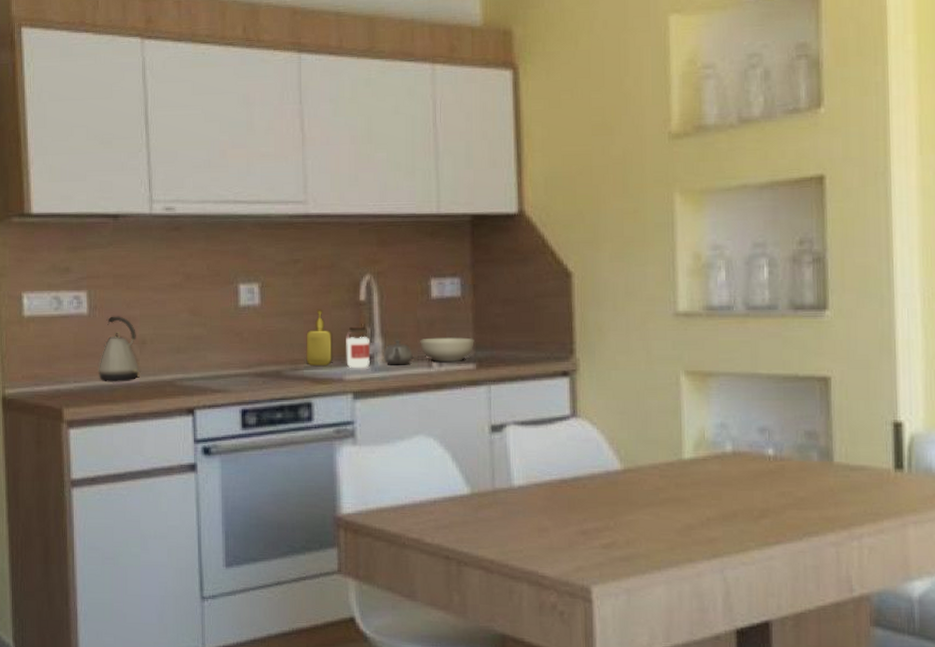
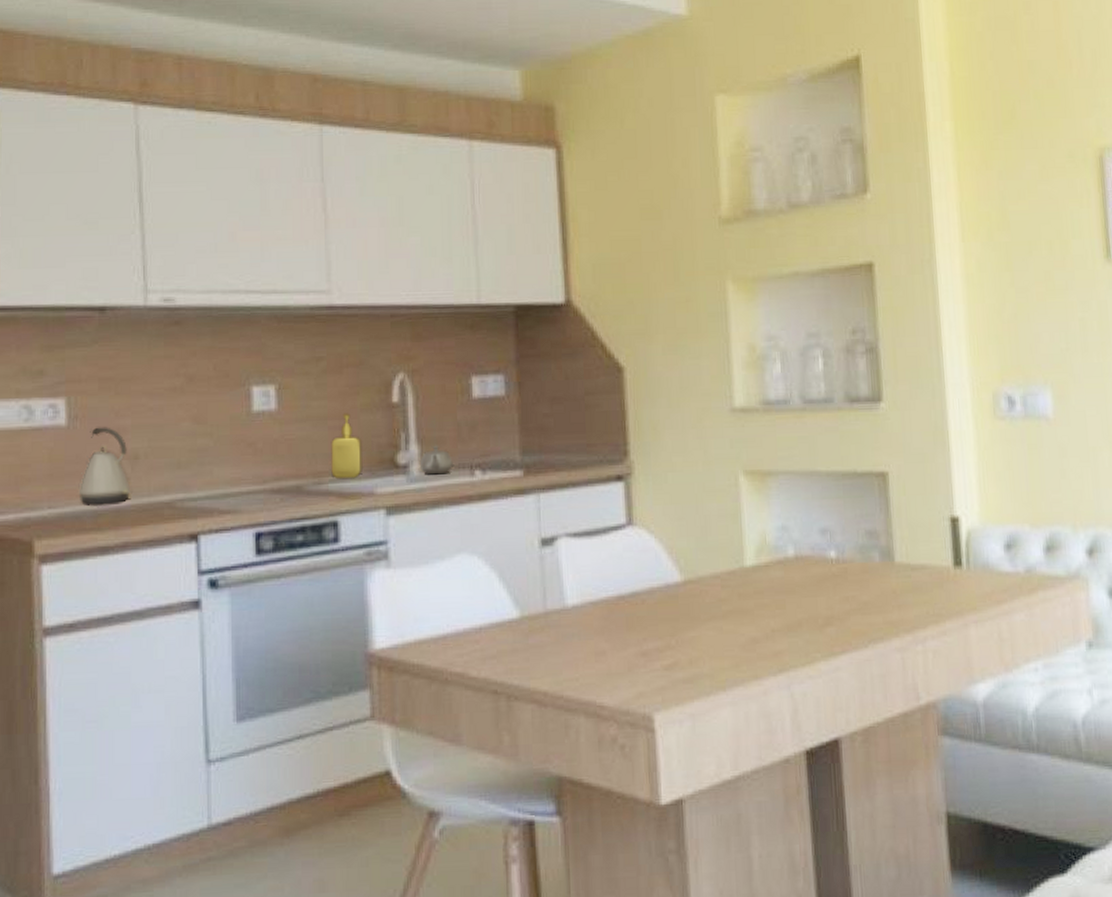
jar: present [346,326,371,369] -> none [377,431,406,481]
bowl: present [420,337,475,361] -> none [461,441,521,469]

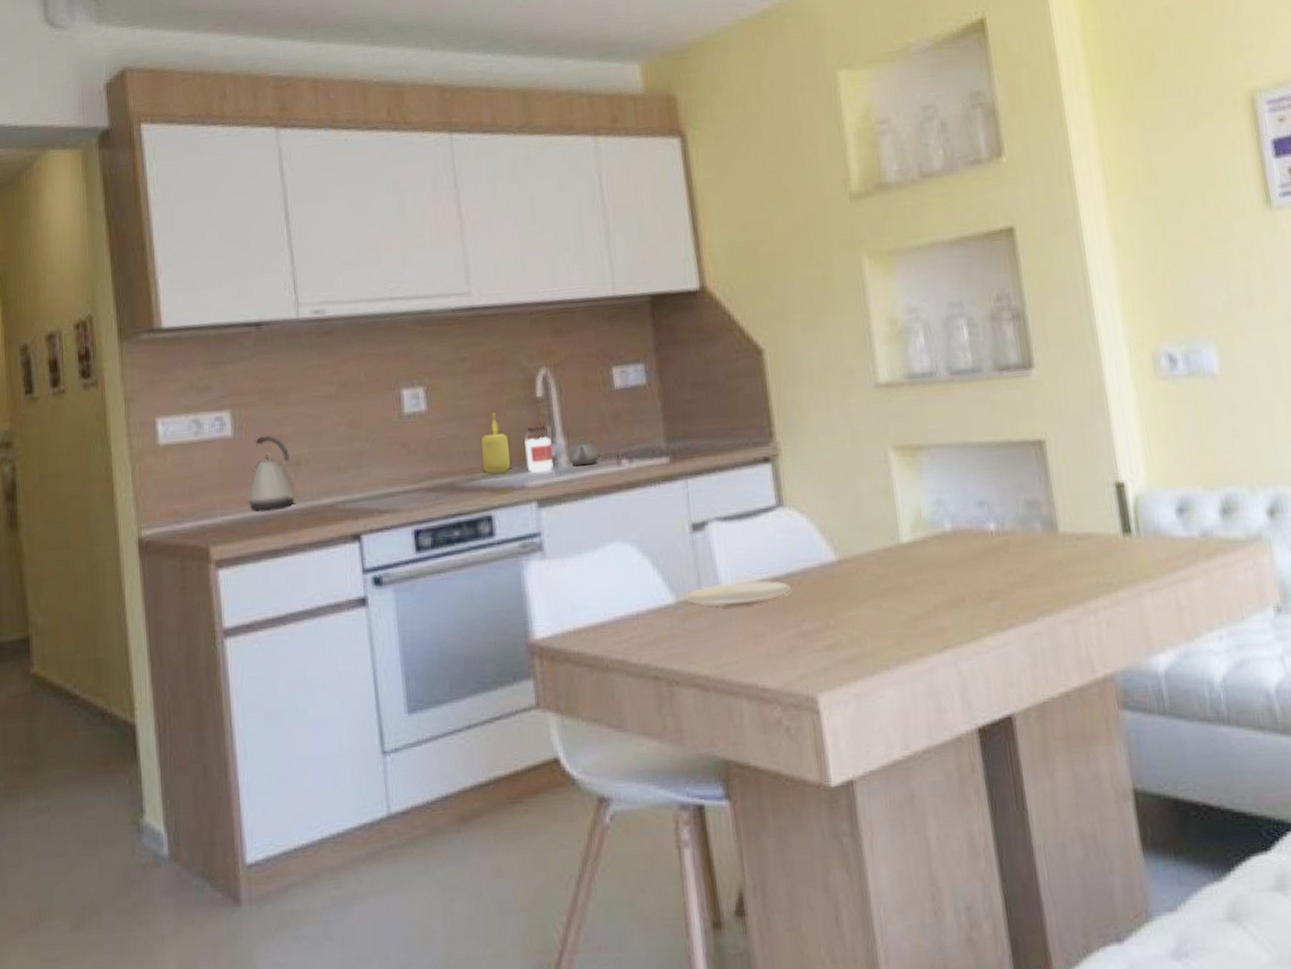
jar: none [377,431,406,481] -> present [524,425,554,474]
plate: none [529,598,635,625] -> present [685,580,791,608]

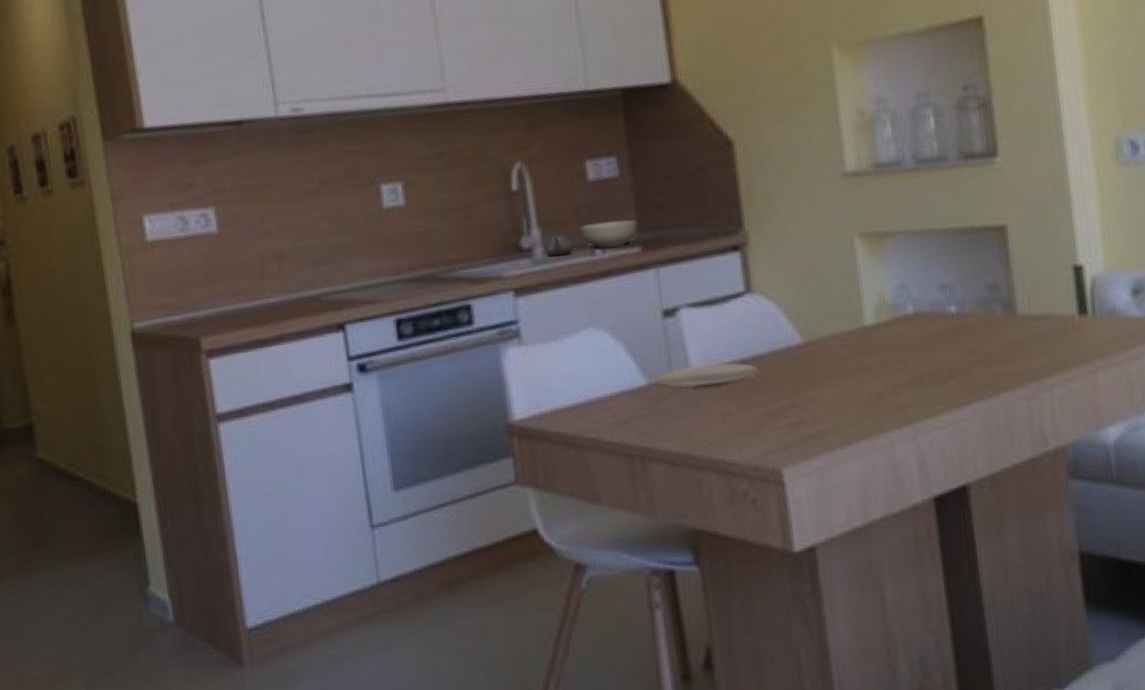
kettle: present [247,436,296,513] -> none [234,231,281,305]
soap dispenser: present [480,410,512,475] -> none [458,203,489,266]
jar: present [524,425,554,474] -> none [500,218,530,264]
bowl: none [606,429,666,458] -> present [580,219,638,248]

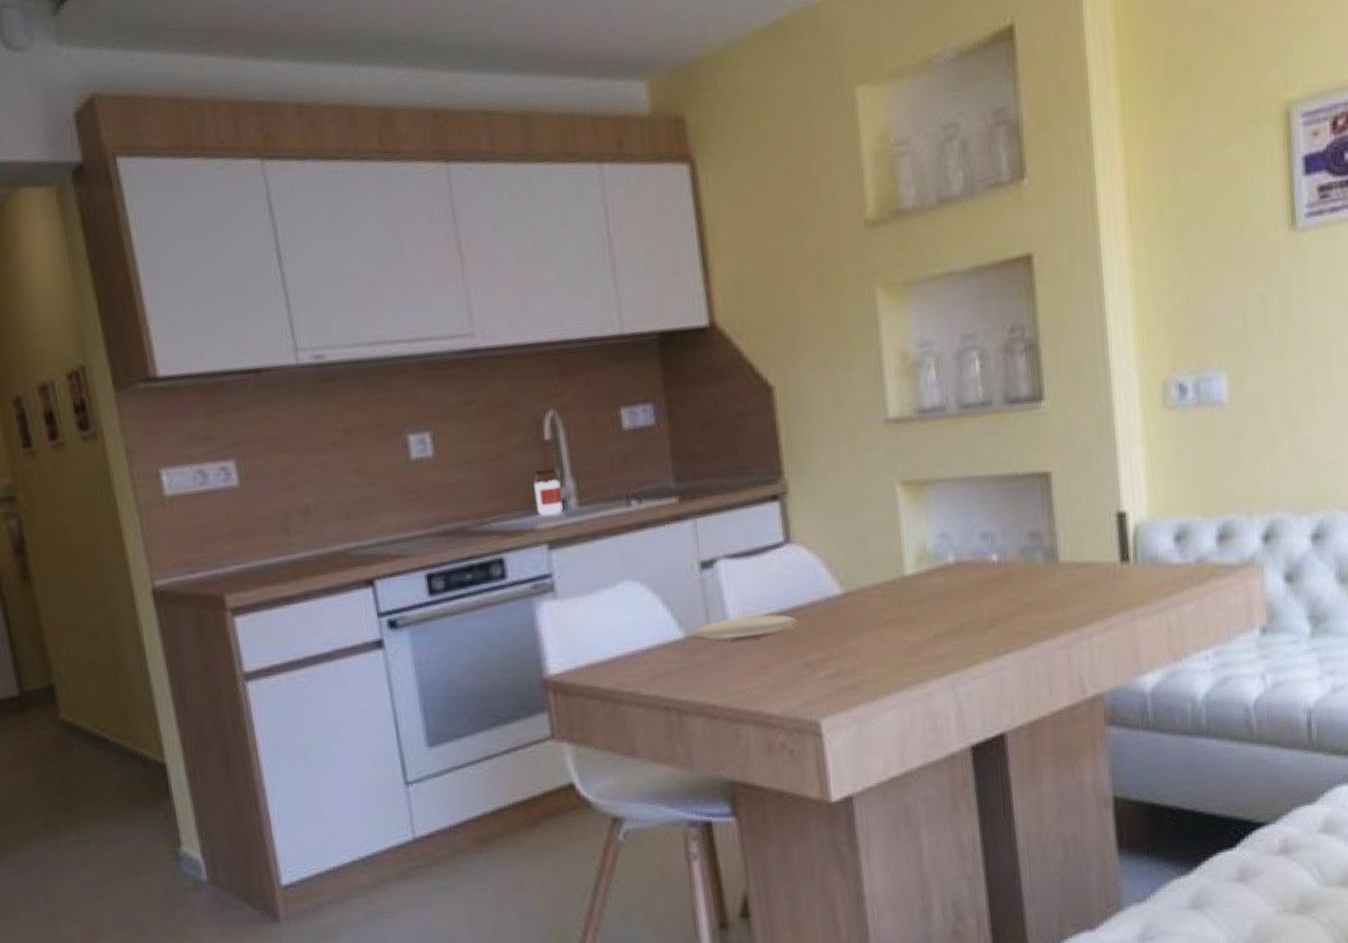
jar: none [500,218,530,264] -> present [533,468,563,516]
teapot: present [542,228,574,257] -> none [576,478,609,508]
bowl: present [580,219,638,248] -> none [615,469,675,499]

